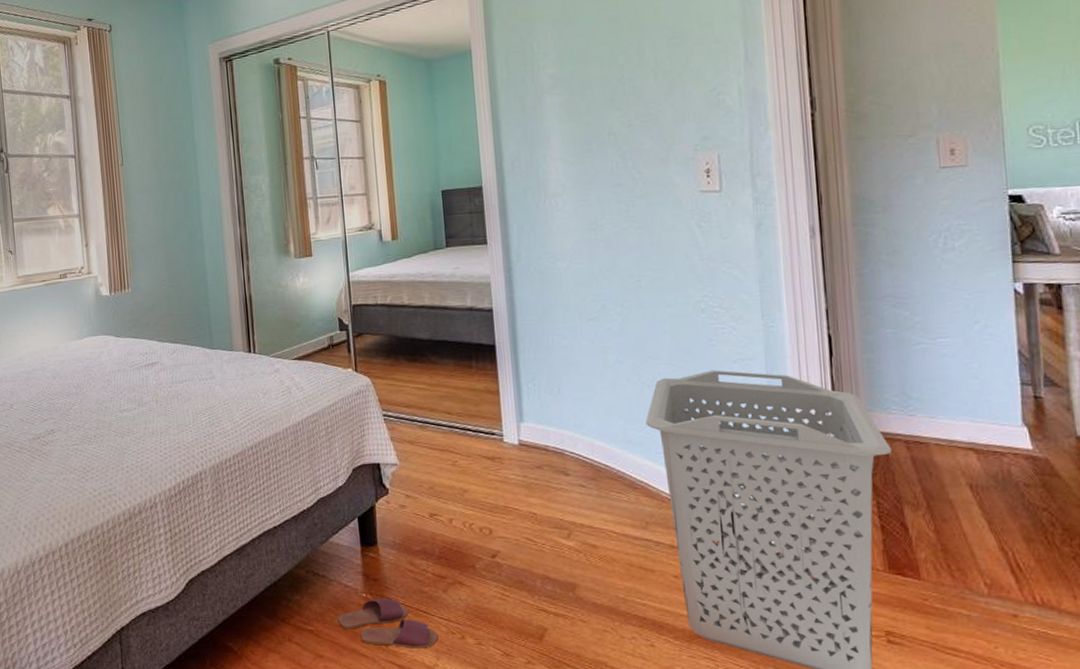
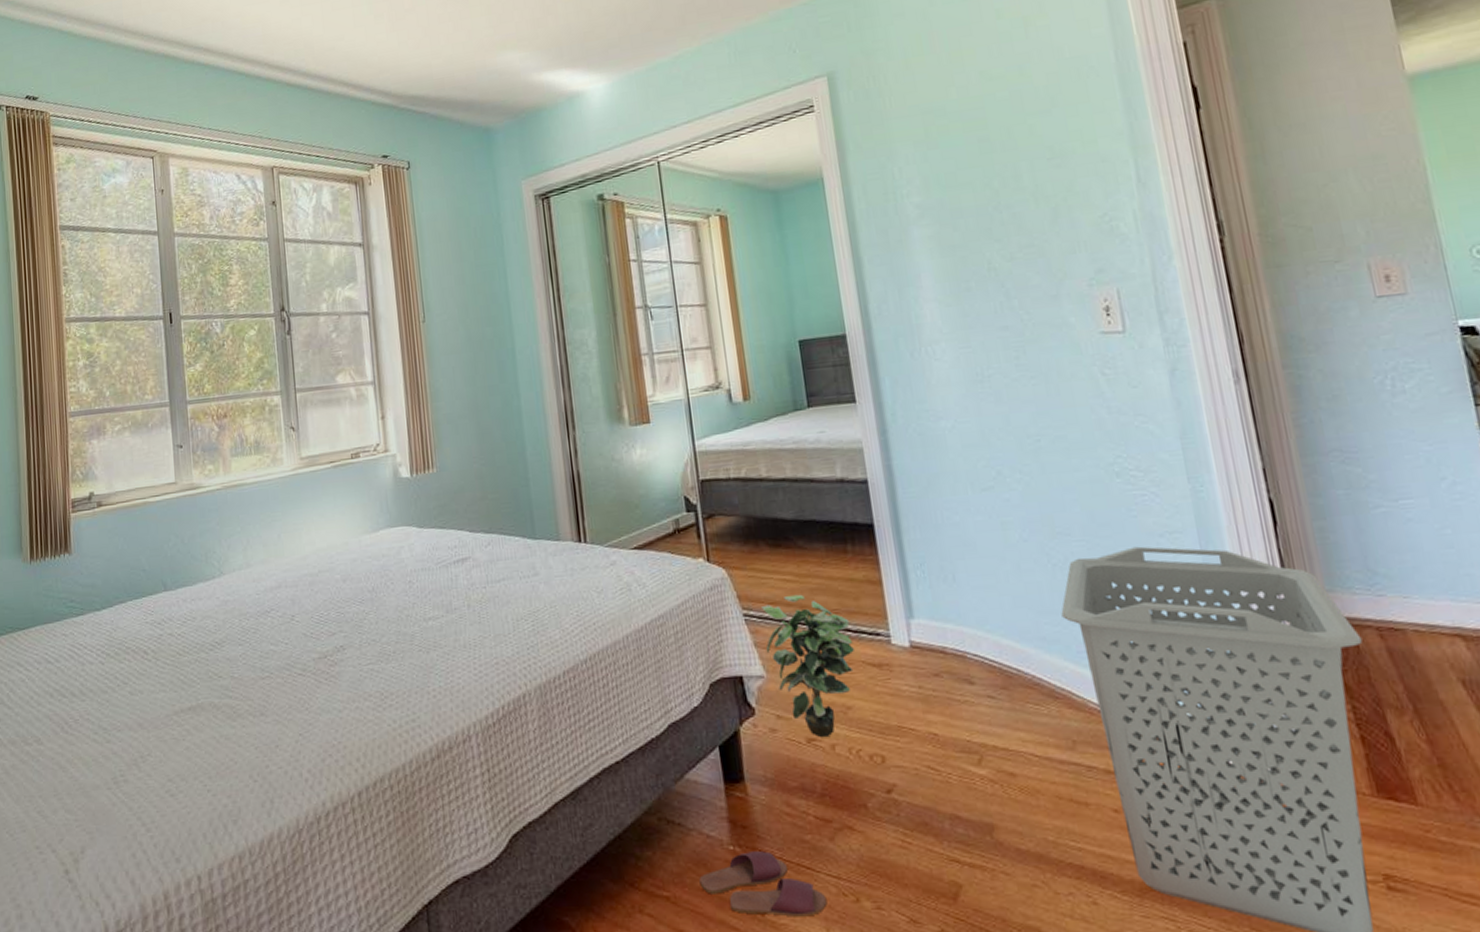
potted plant: none [398,400,472,512] -> present [761,594,854,737]

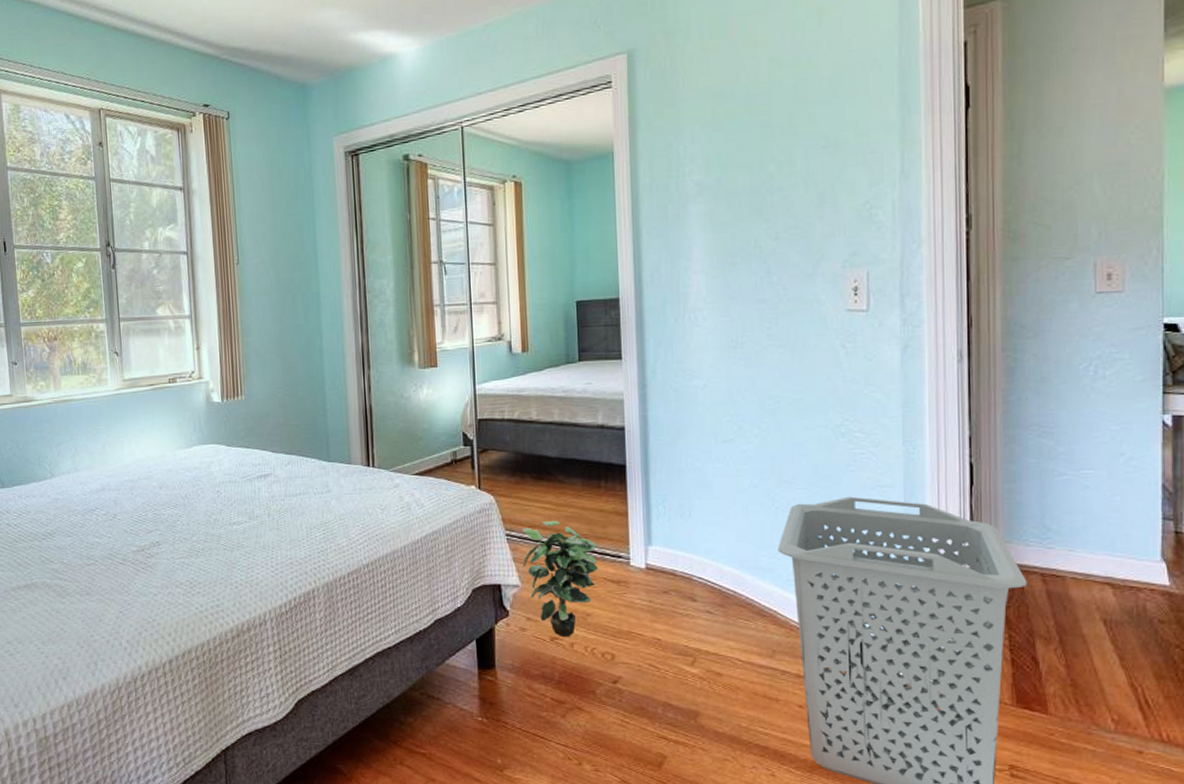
slippers: present [699,851,828,917] -> none [451,723,555,774]

